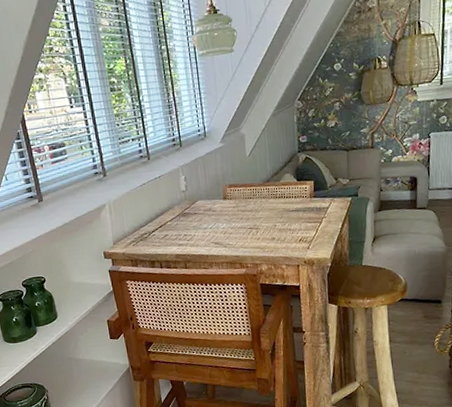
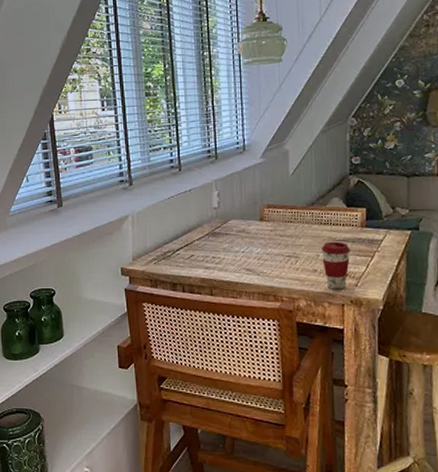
coffee cup: none [278,212,302,254] -> present [321,241,351,290]

